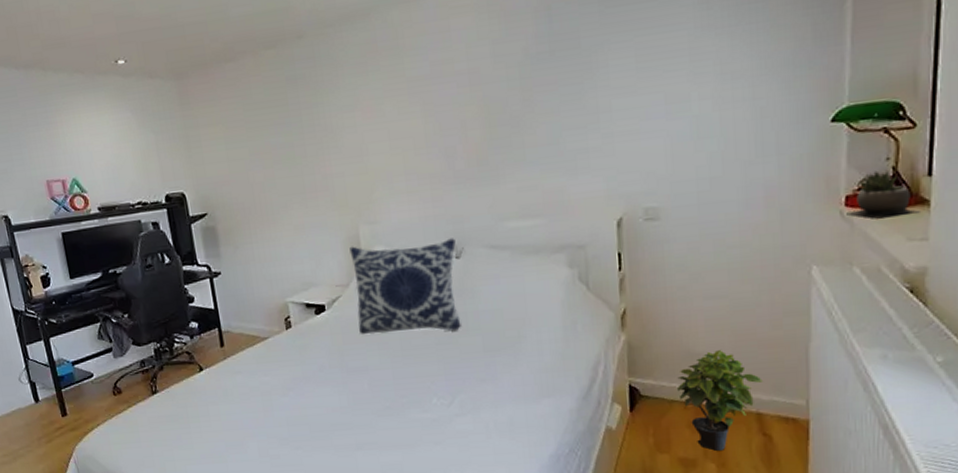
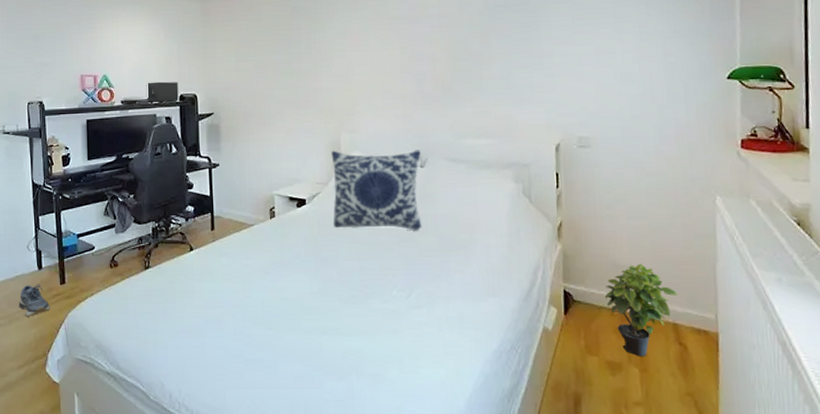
athletic shoe: none [20,417,55,453] -> present [18,284,50,317]
speaker: none [126,180,165,207] -> present [147,81,179,102]
succulent plant: present [846,171,922,219] -> none [742,121,803,160]

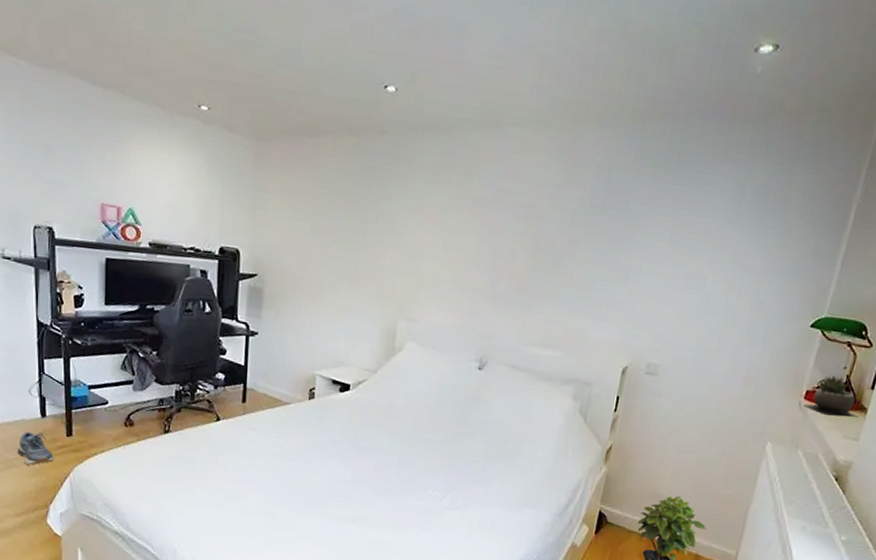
speaker: present [147,81,179,102] -> none [180,227,219,254]
cushion: present [331,150,422,231] -> none [377,337,482,434]
succulent plant: none [742,121,803,160] -> present [803,375,860,417]

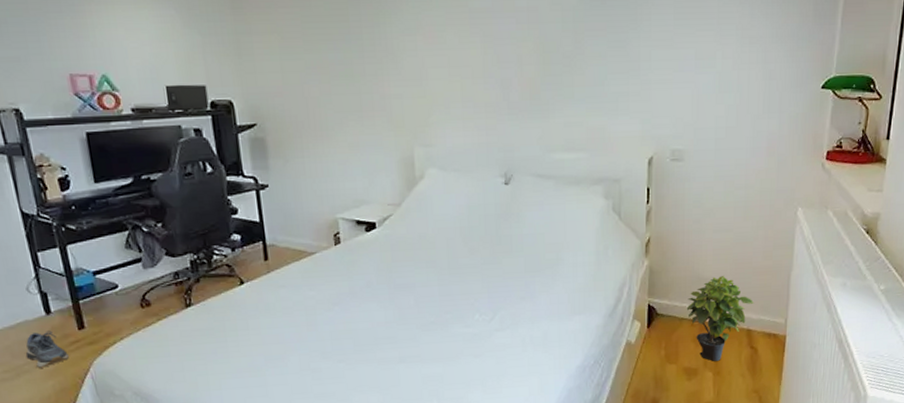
speaker: none [180,227,219,254] -> present [166,84,209,111]
succulent plant: present [803,375,860,417] -> none [826,132,880,172]

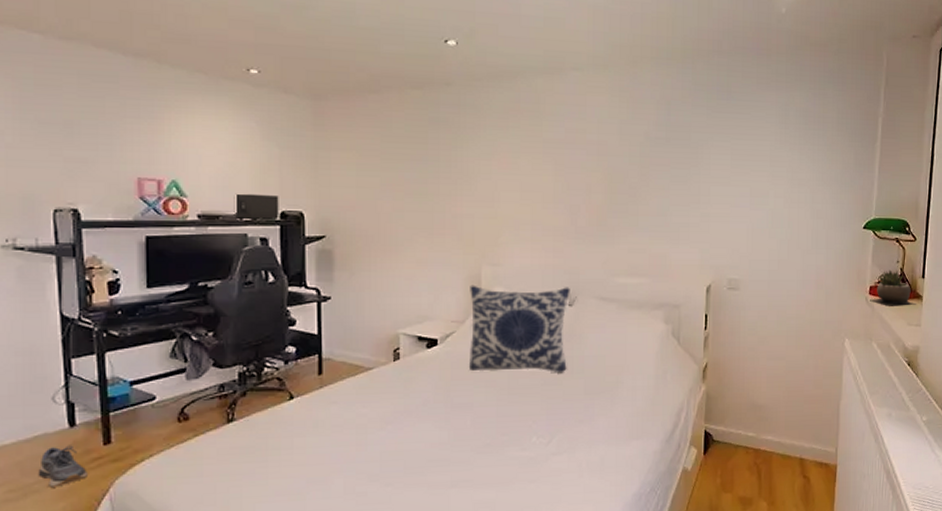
cushion: none [403,165,506,252] -> present [469,285,570,373]
potted plant: present [686,276,754,361] -> none [741,403,806,491]
succulent plant: none [826,132,880,172] -> present [870,270,917,306]

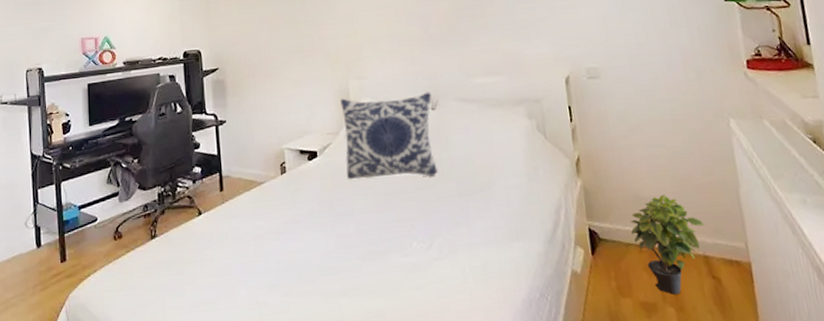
athletic shoe: present [38,445,87,488] -> none [15,263,50,301]
speaker: present [235,193,279,219] -> none [150,39,182,62]
potted plant: none [741,403,806,491] -> present [630,195,705,294]
succulent plant: present [870,270,917,306] -> none [749,40,809,79]

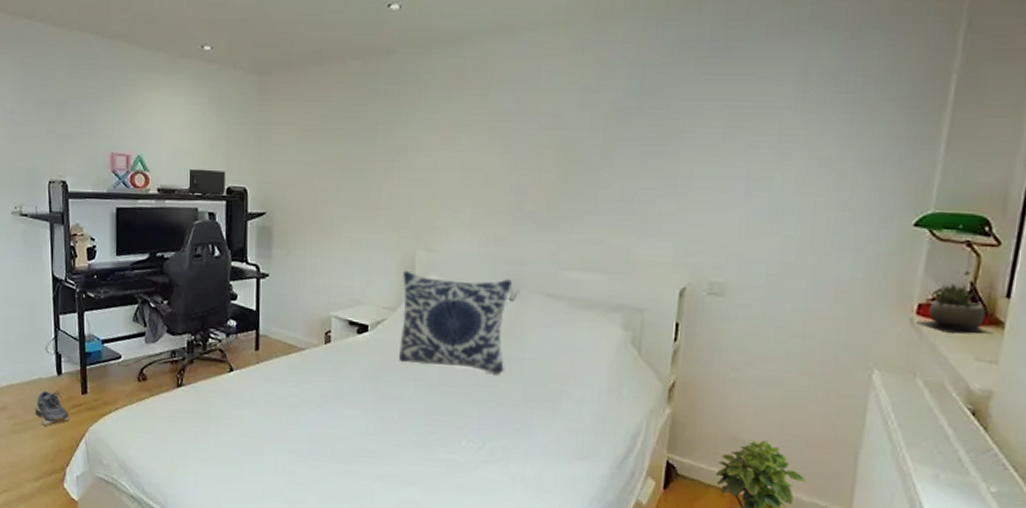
athletic shoe: none [15,263,50,301] -> present [35,391,70,426]
speaker: none [150,39,182,62] -> present [188,169,226,195]
succulent plant: none [749,40,809,79] -> present [917,283,995,334]

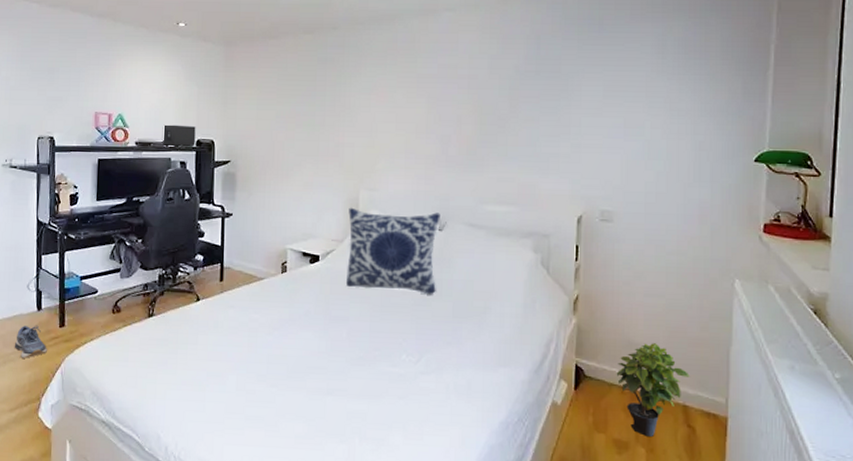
succulent plant: present [917,283,995,334] -> none [764,206,824,247]

